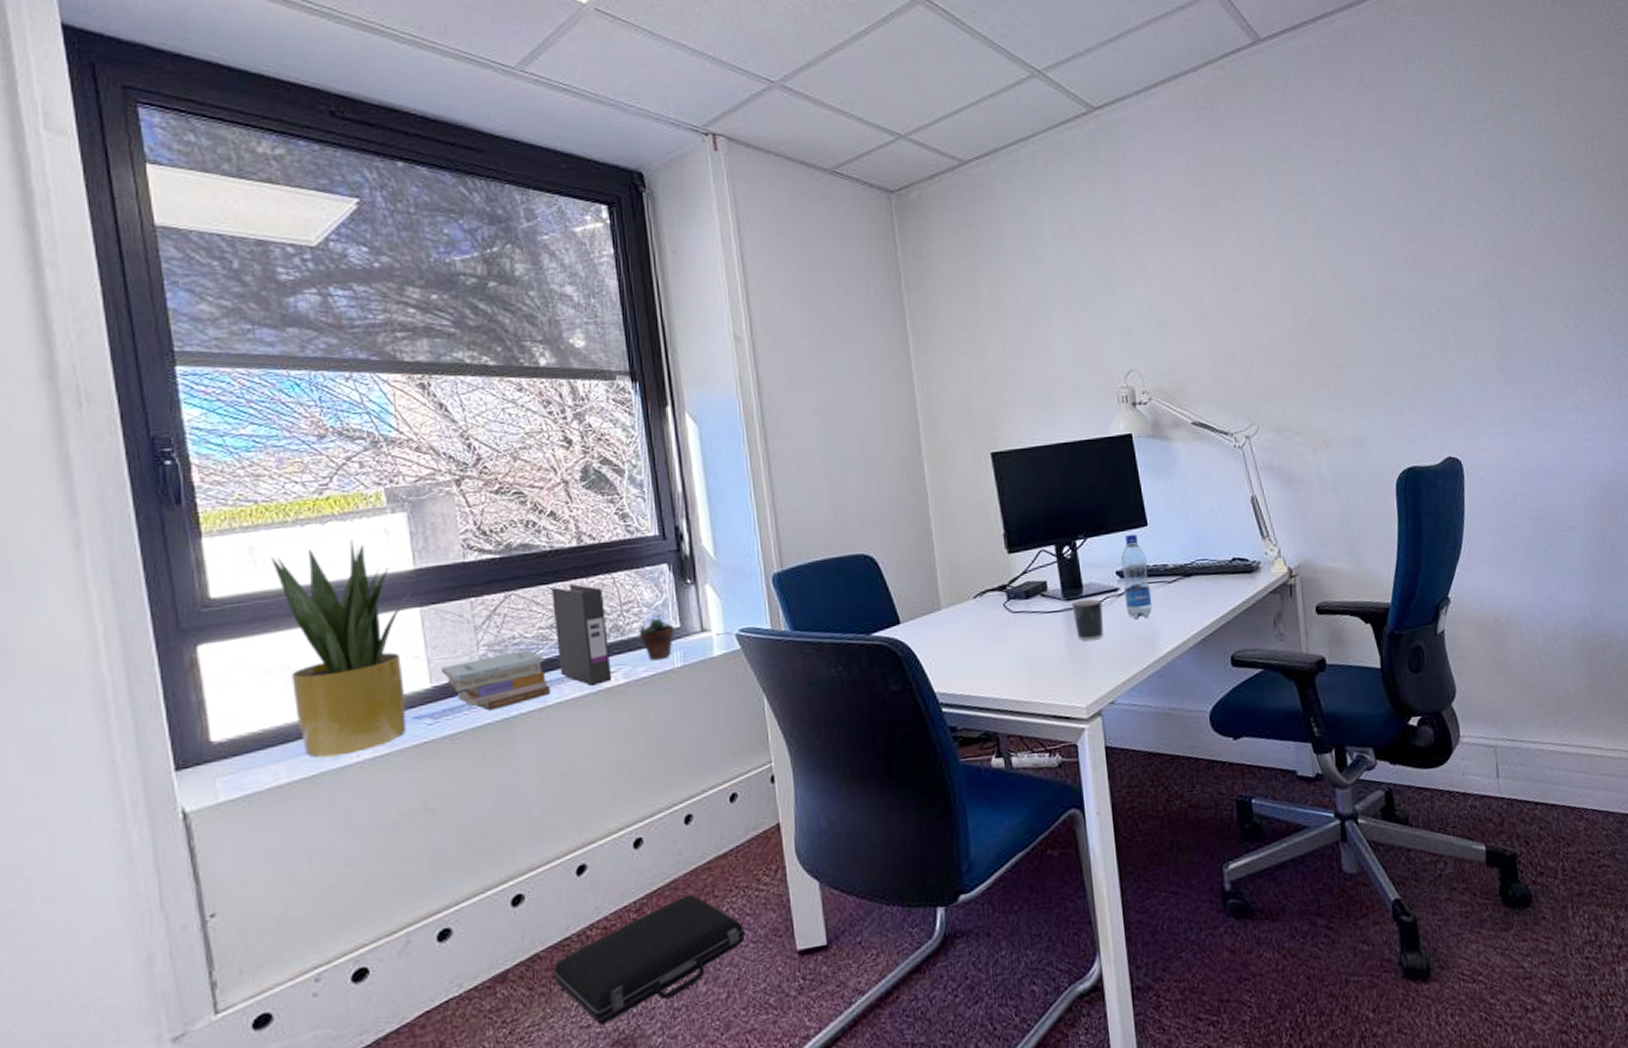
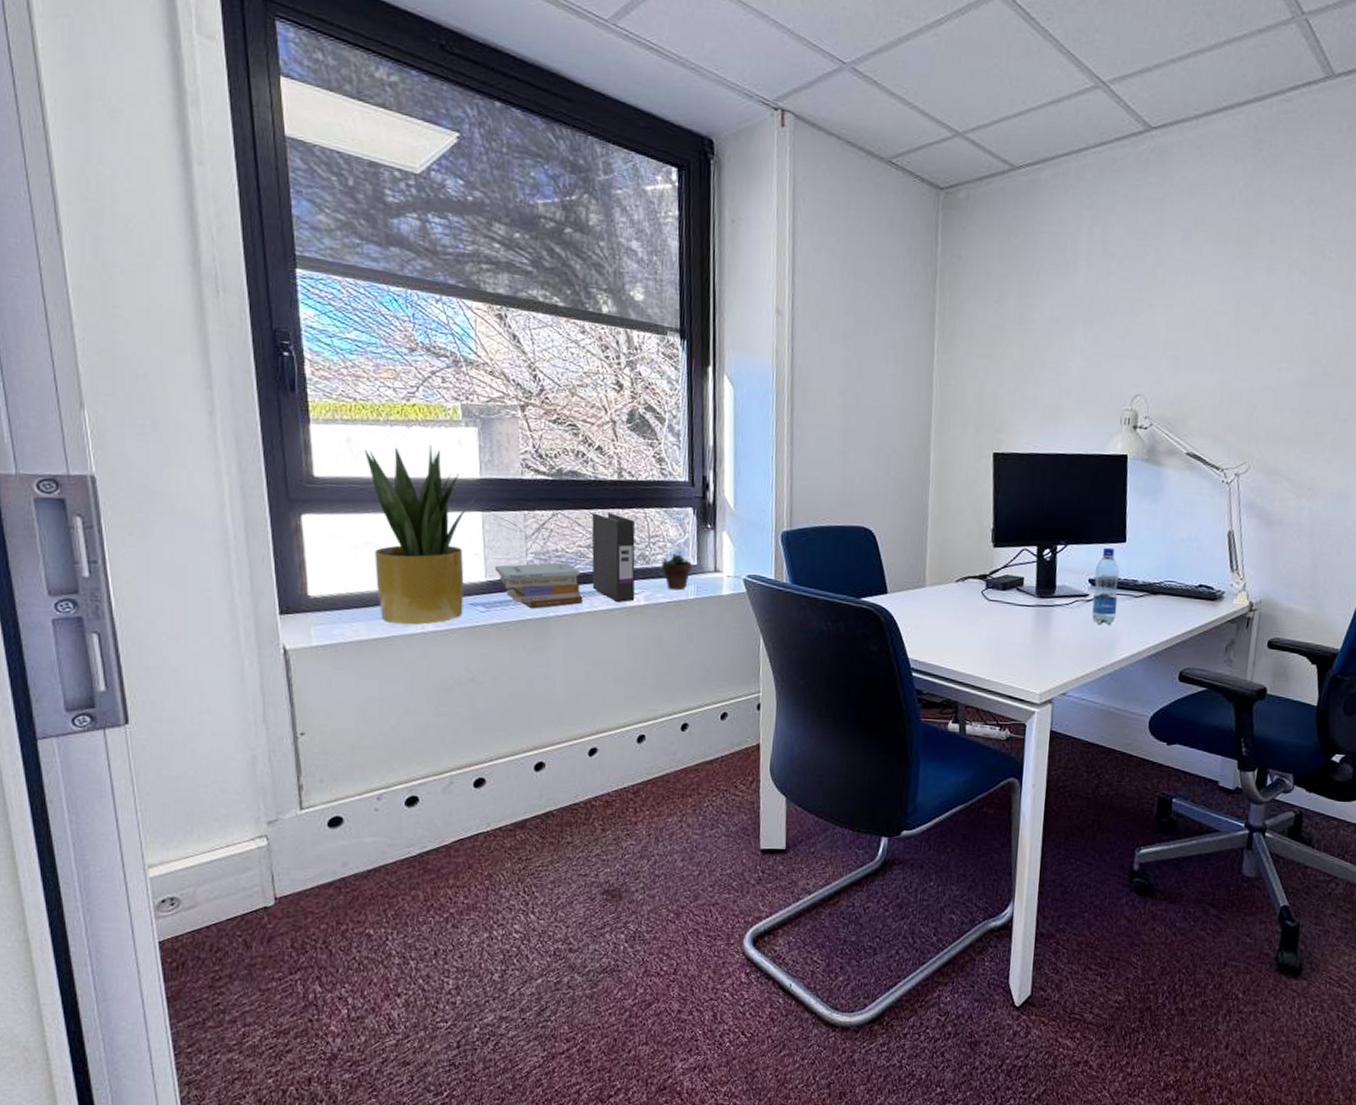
briefcase: present [552,894,746,1025] -> none [561,787,720,876]
mug: present [1071,599,1104,641] -> none [1042,600,1071,638]

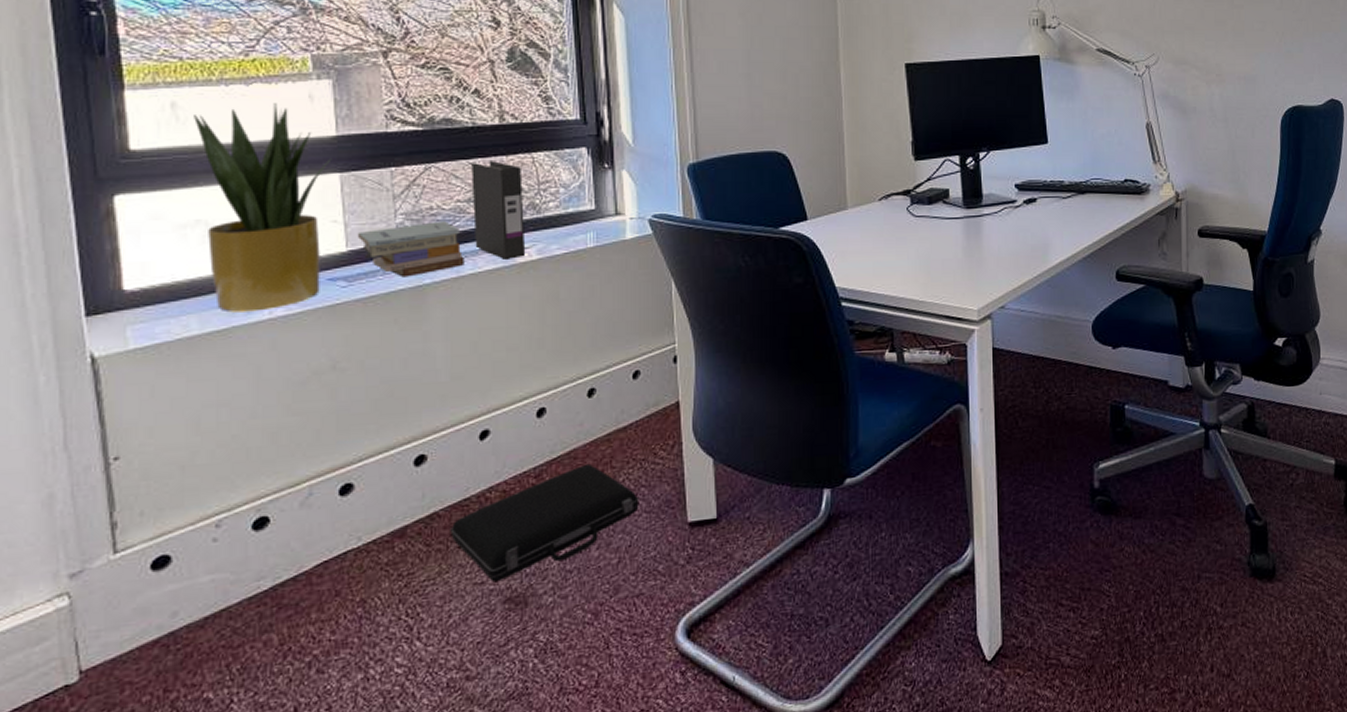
briefcase: none [561,787,720,876] -> present [450,463,639,583]
succulent plant: present [661,542,692,591] -> none [555,186,589,240]
bottle: present [1092,547,1120,626] -> none [1020,150,1047,231]

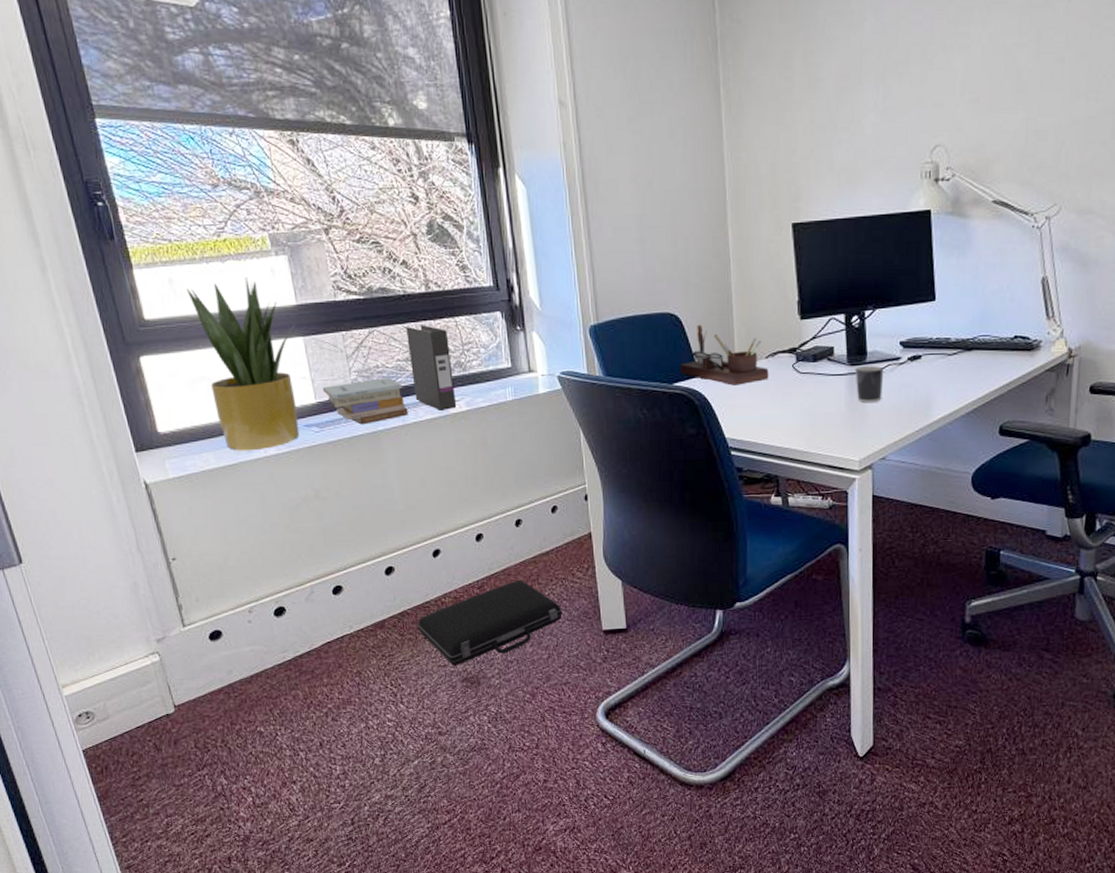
desk organizer: none [787,164,882,230] -> present [680,324,769,386]
mug: none [971,209,1000,248] -> present [855,366,884,403]

